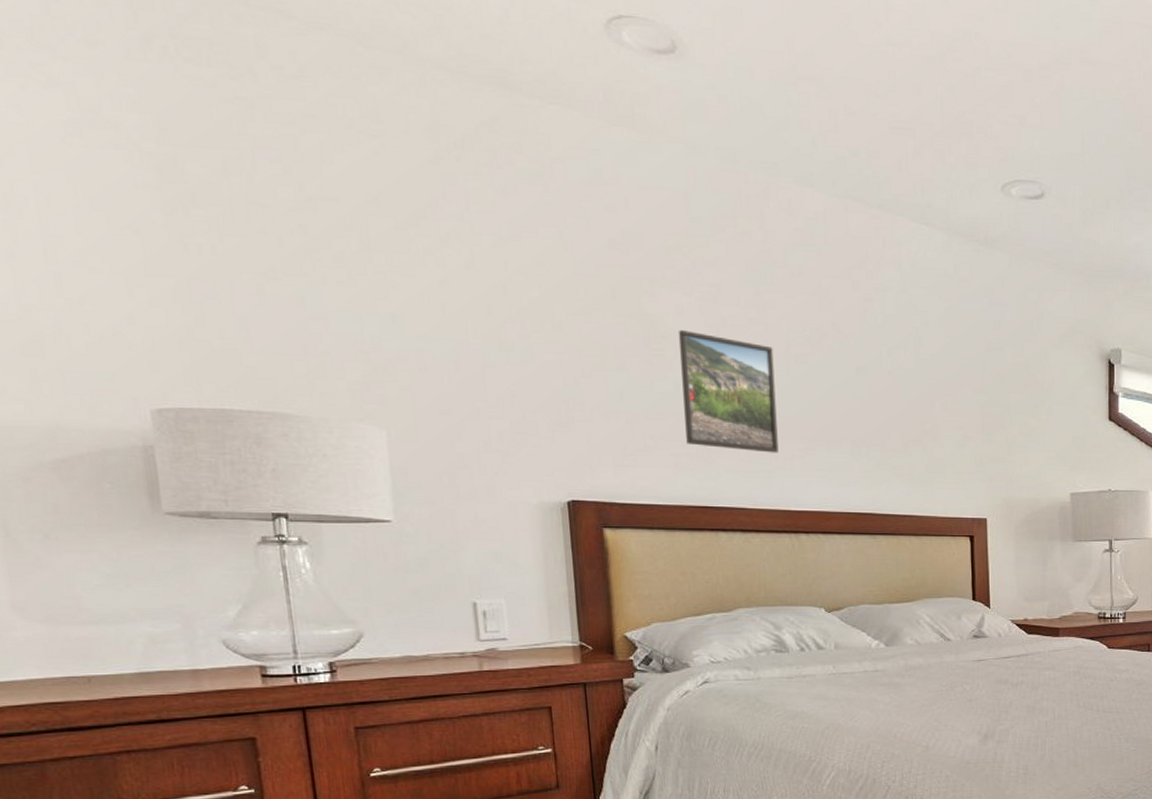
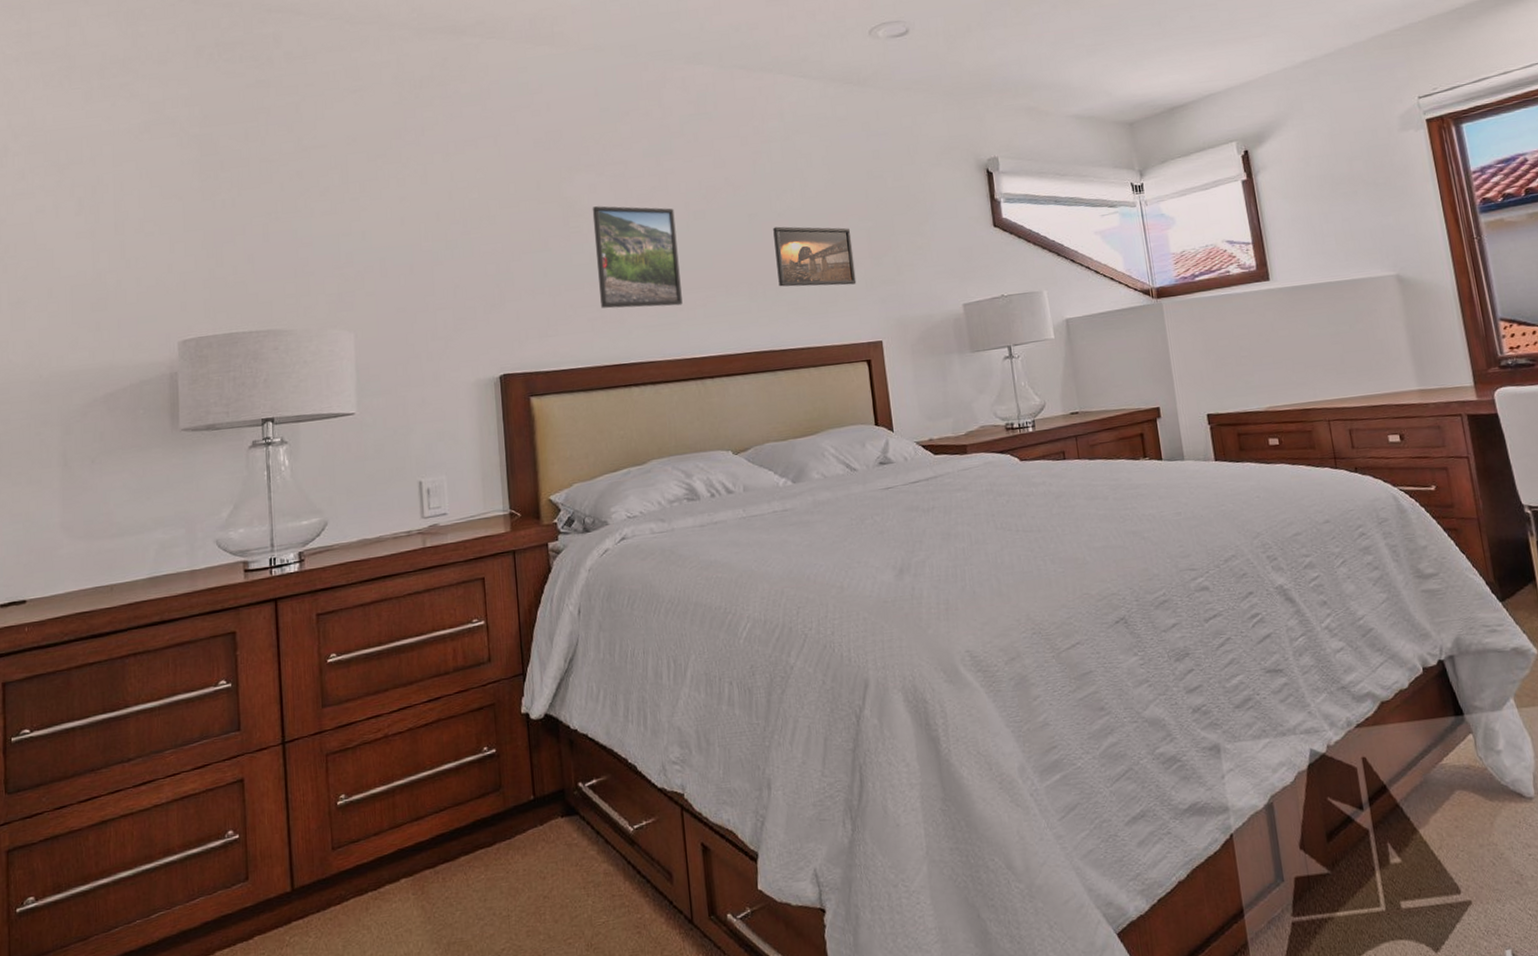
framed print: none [882,385,966,458] -> present [773,226,857,287]

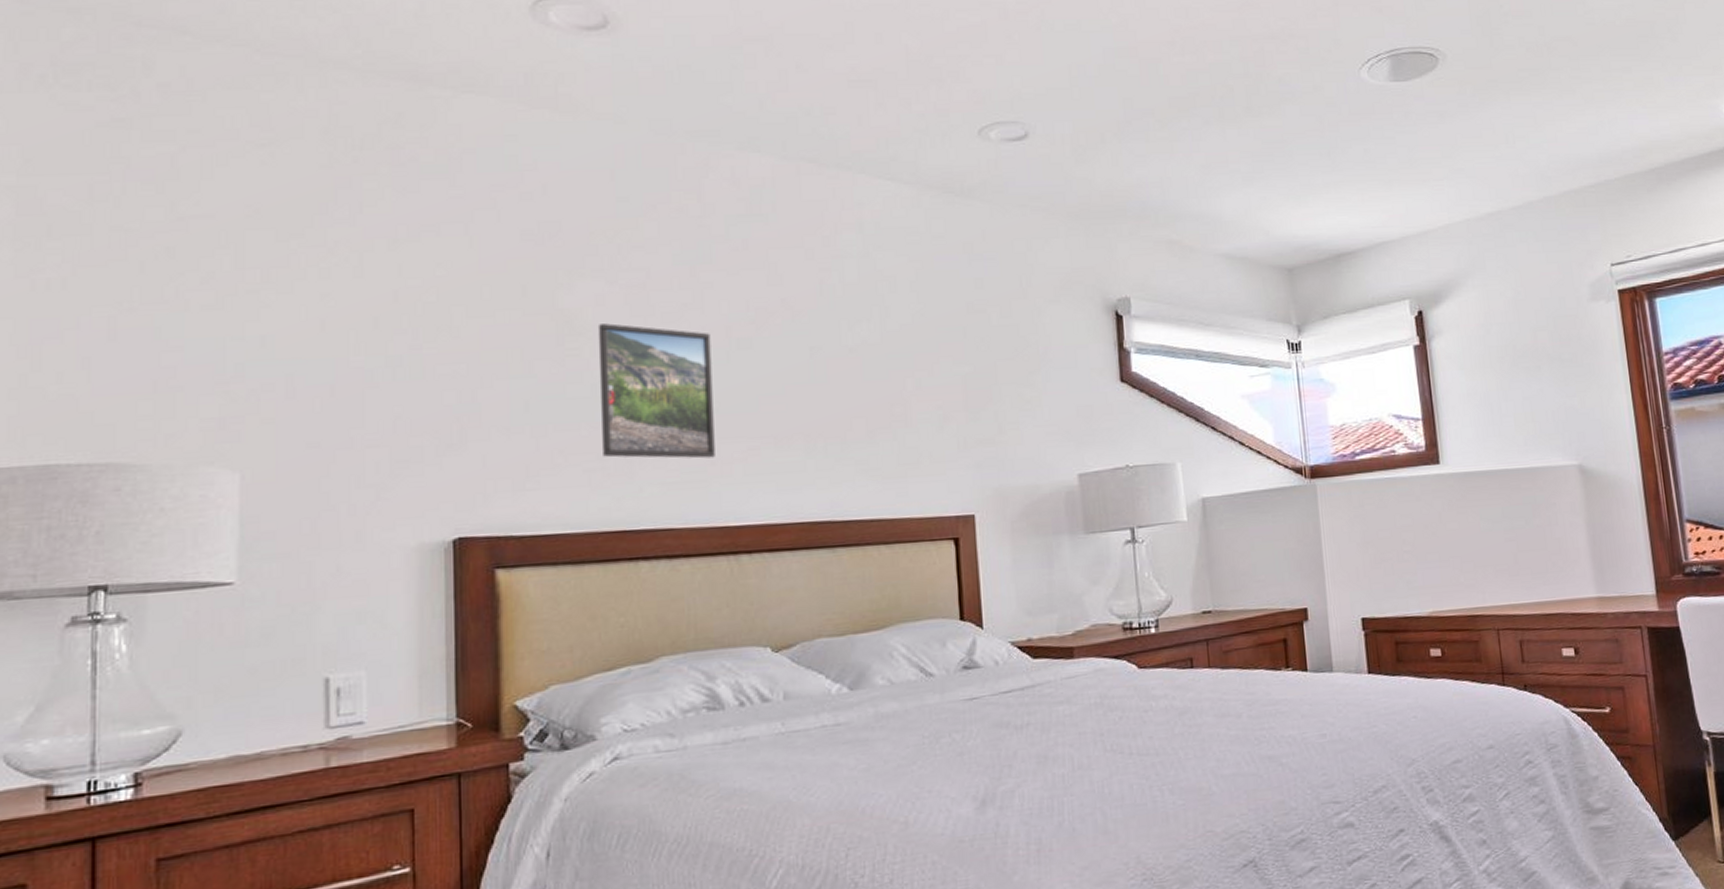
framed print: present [773,226,857,287] -> none [841,365,946,444]

